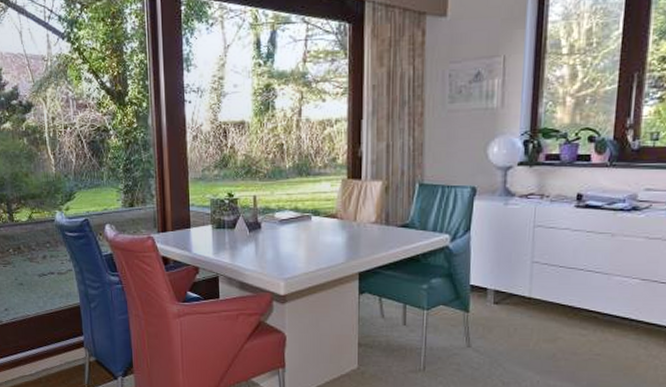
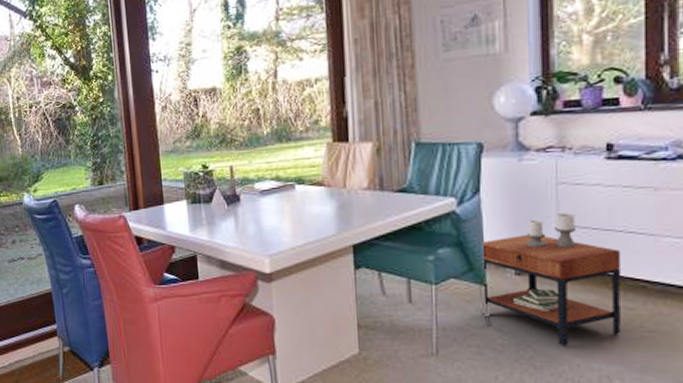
side table: none [464,252,581,366] -> present [480,213,622,347]

